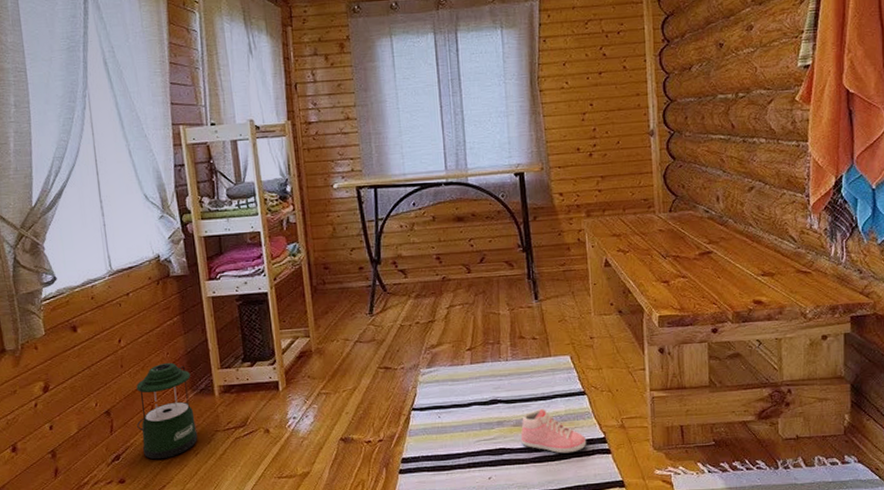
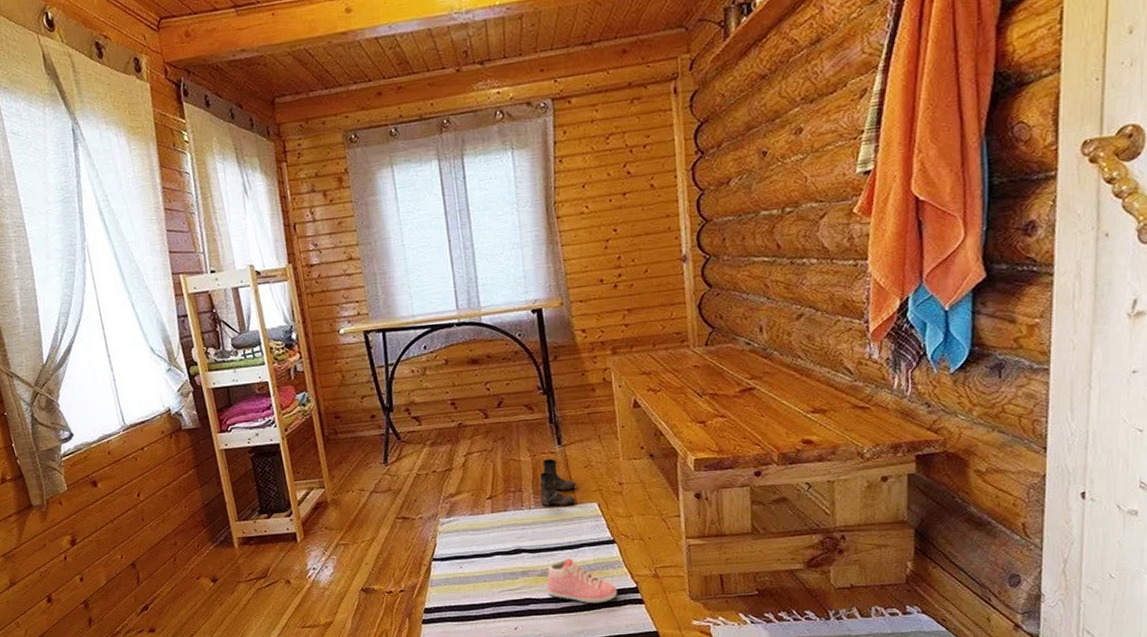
lantern: present [136,362,198,460] -> none [158,515,221,610]
boots: none [517,312,550,359] -> present [540,458,576,507]

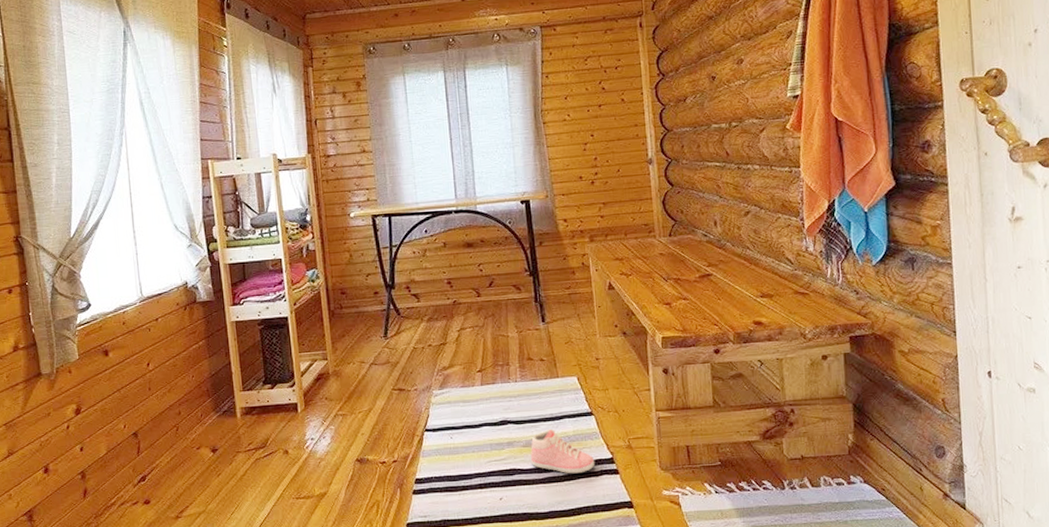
boots: present [540,458,576,507] -> none [525,334,557,381]

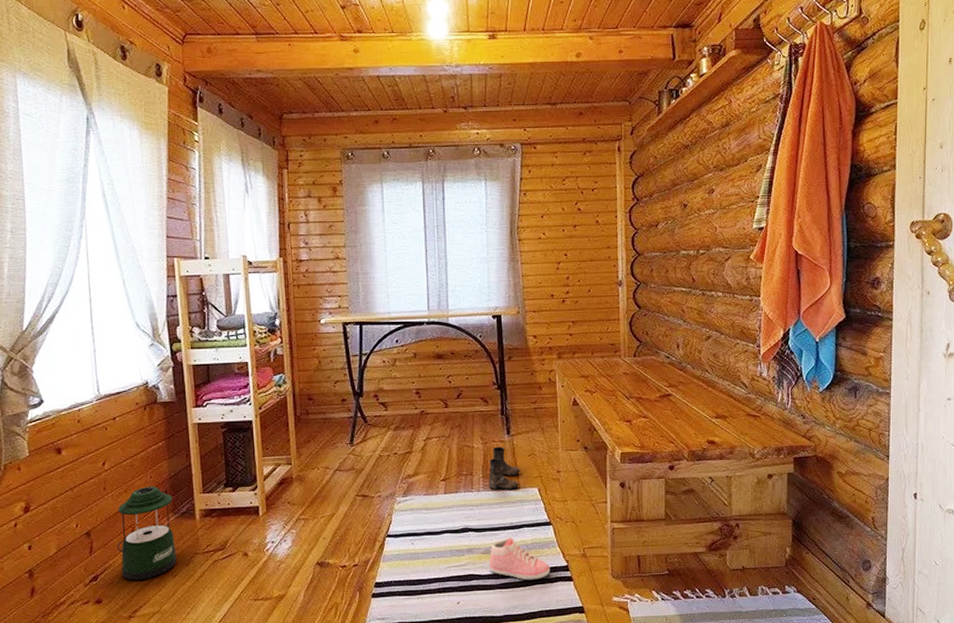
lantern: none [162,385,220,481] -> present [117,486,177,581]
boots: none [525,334,557,381] -> present [489,446,520,491]

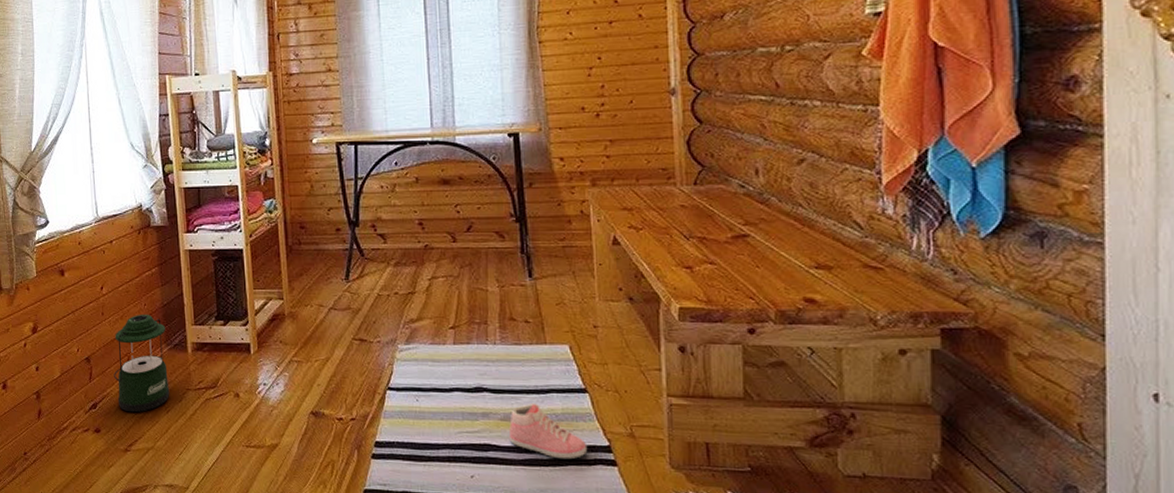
boots: present [489,446,520,491] -> none [507,291,546,346]

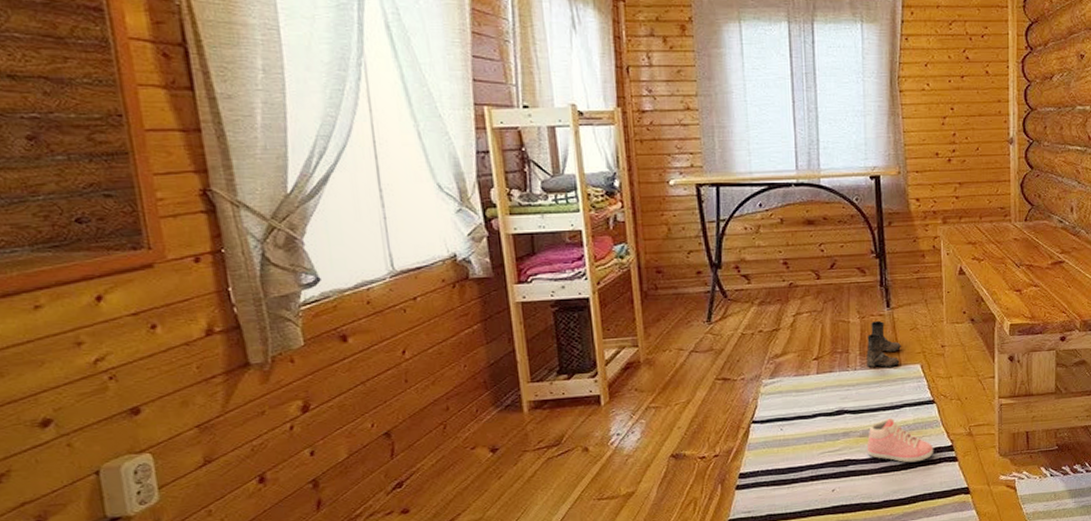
lantern: present [114,314,170,413] -> none [425,376,502,486]
boots: none [507,291,546,346] -> present [866,320,901,369]

